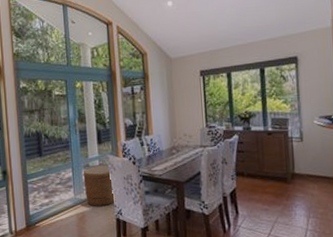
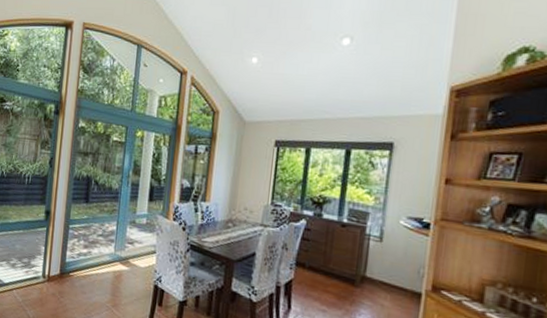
basket: present [83,165,116,207] -> none [126,224,158,270]

